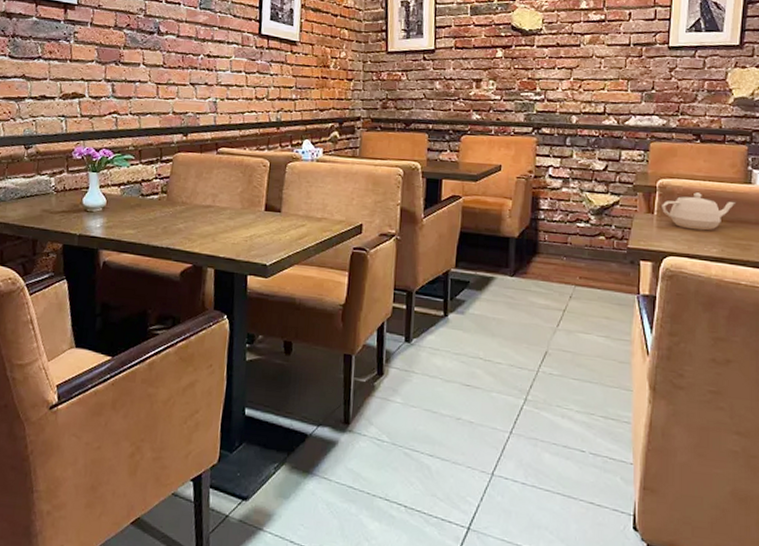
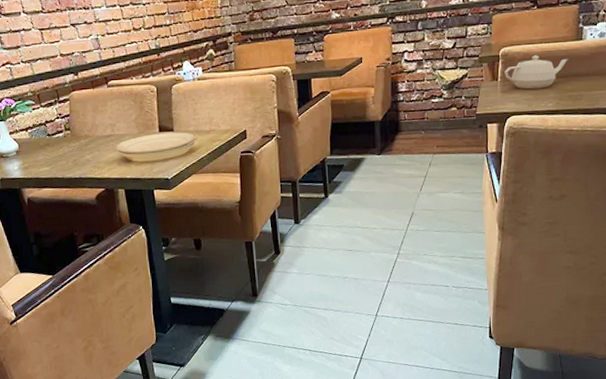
plate: none [213,212,304,243] -> present [116,132,195,162]

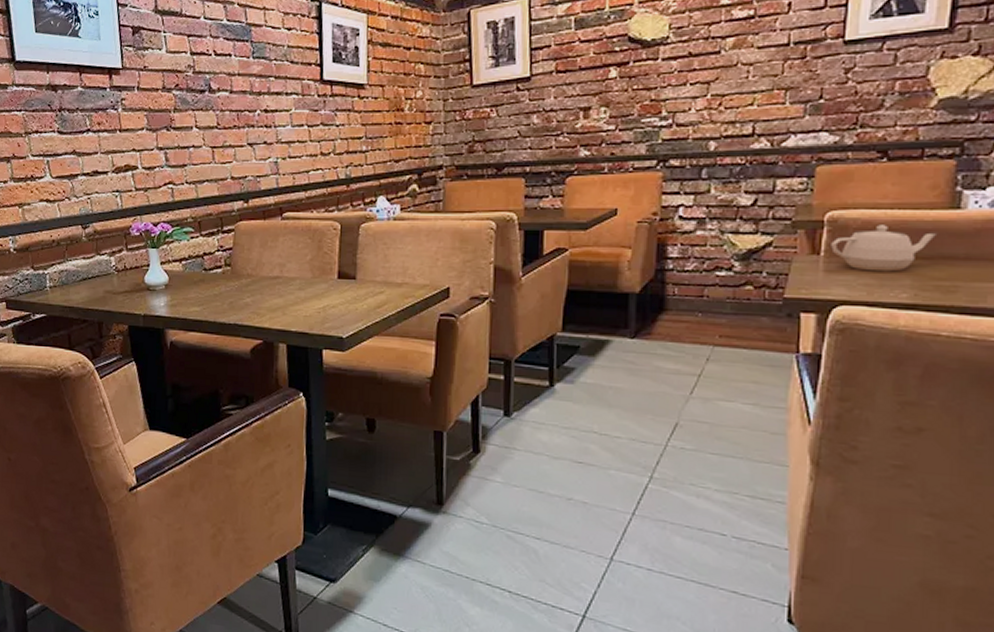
plate: present [116,132,195,162] -> none [283,280,382,314]

